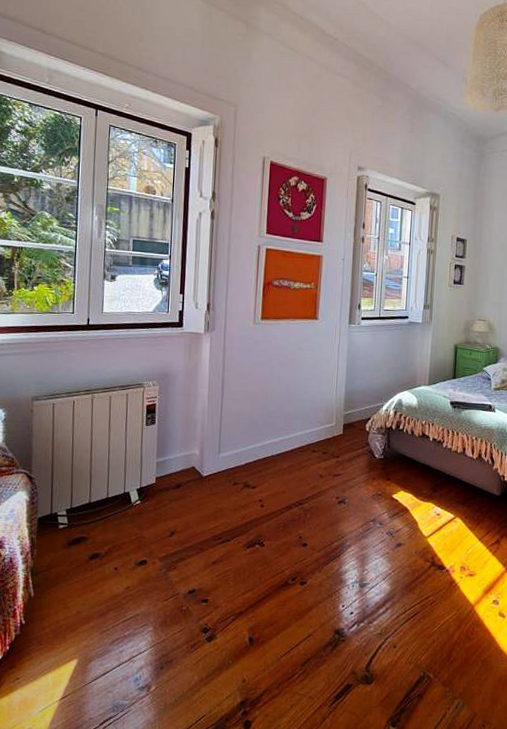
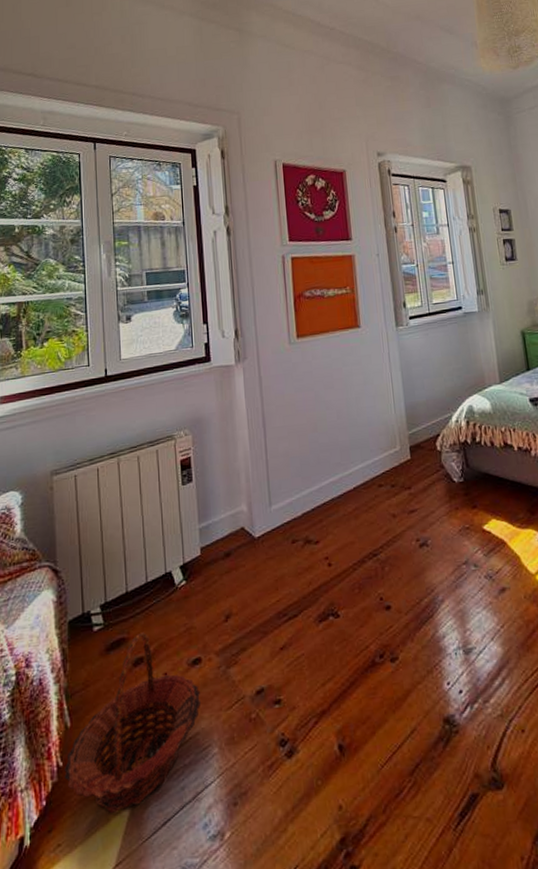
basket: none [25,535,143,662] -> present [64,632,202,813]

